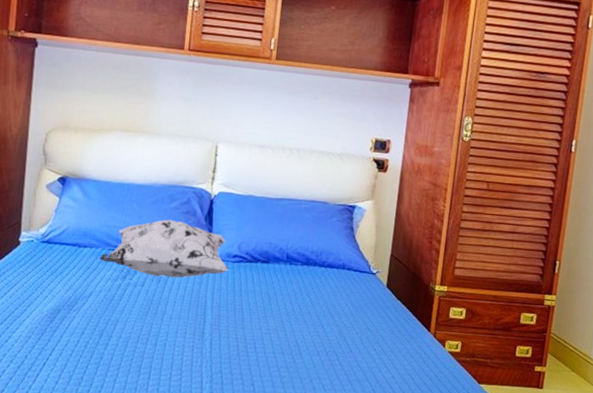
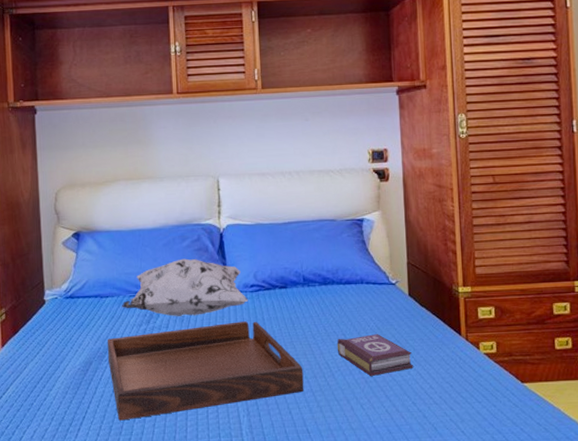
serving tray: none [77,288,273,372] -> present [107,321,304,421]
book: none [308,319,381,360] -> present [337,334,413,376]

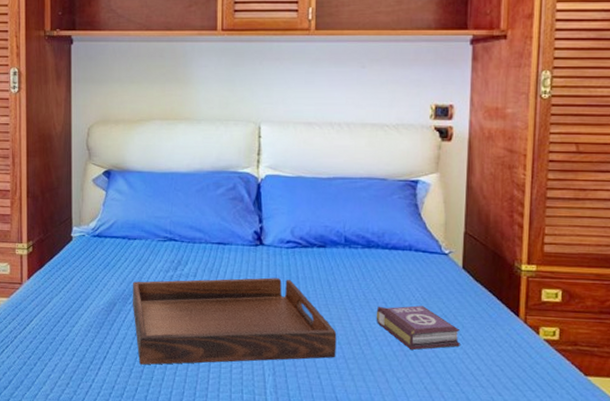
decorative pillow: present [122,258,248,316] -> none [150,207,282,267]

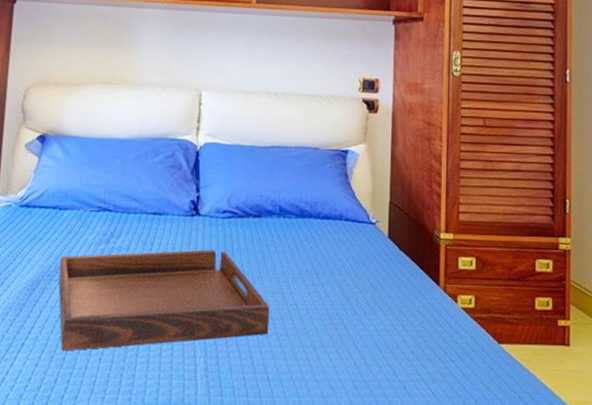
book: present [376,305,461,350] -> none [308,276,387,323]

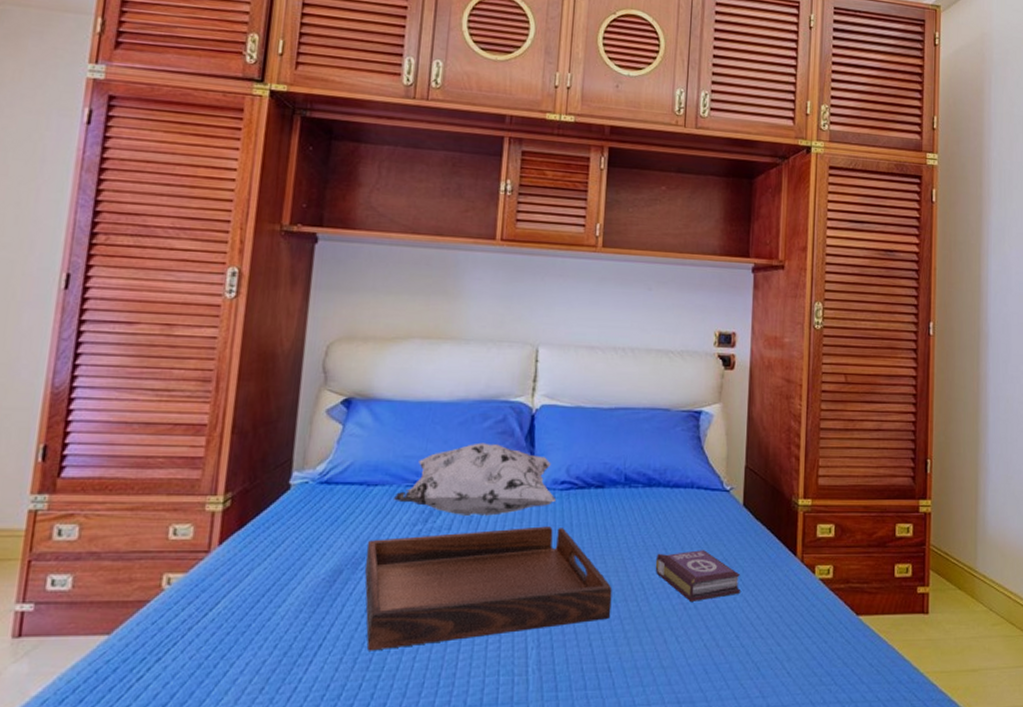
decorative pillow: none [81,175,218,239] -> present [394,442,556,516]
book: none [308,276,387,323] -> present [655,550,741,601]

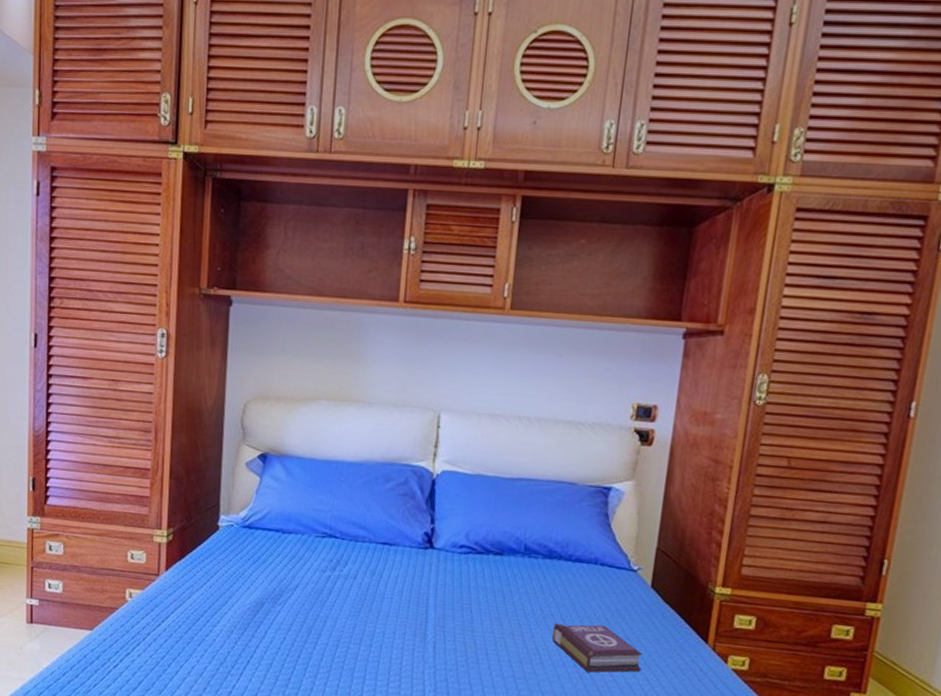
serving tray: present [365,526,613,651] -> none [283,580,508,677]
decorative pillow: present [394,442,556,516] -> none [306,502,454,571]

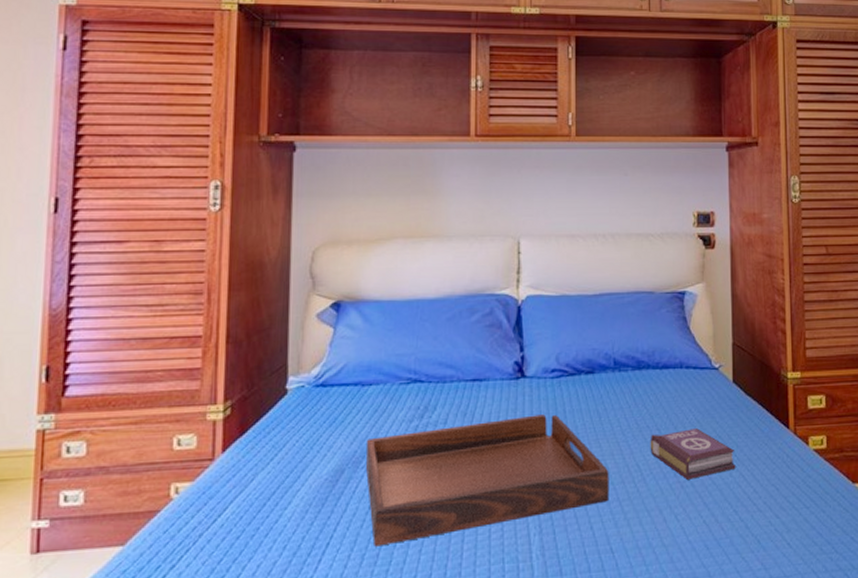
serving tray: none [283,580,508,677] -> present [365,414,609,547]

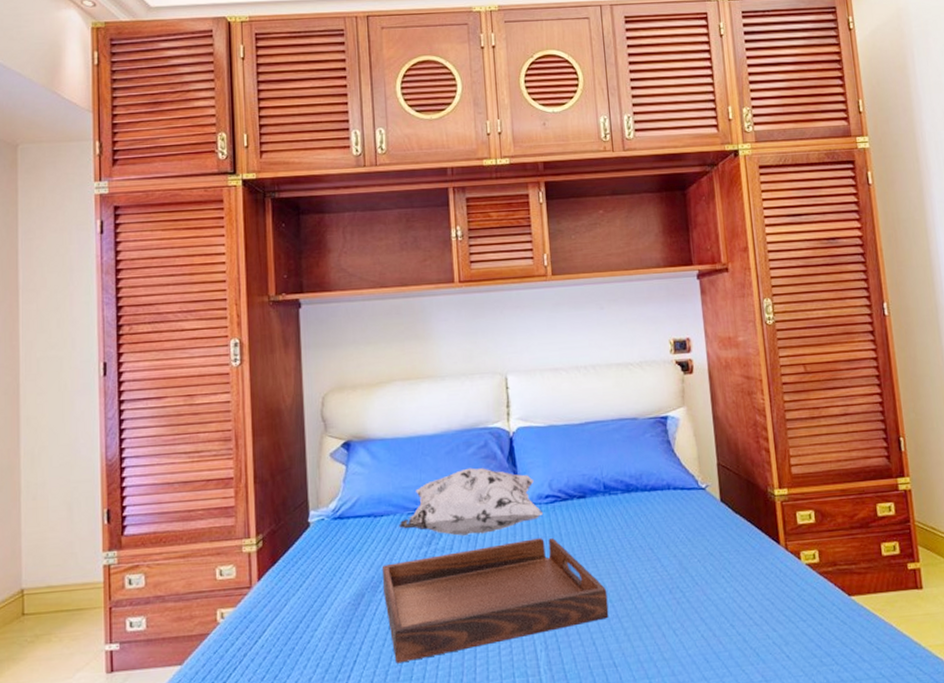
decorative pillow: none [389,336,547,409] -> present [399,467,543,536]
book: present [650,428,736,480] -> none [643,547,730,596]

